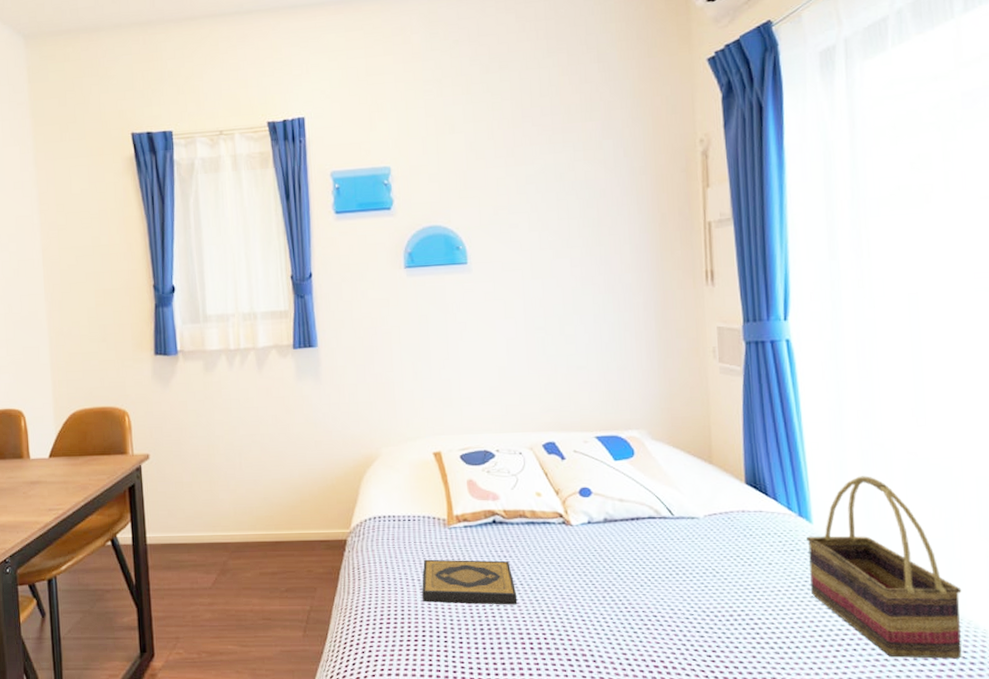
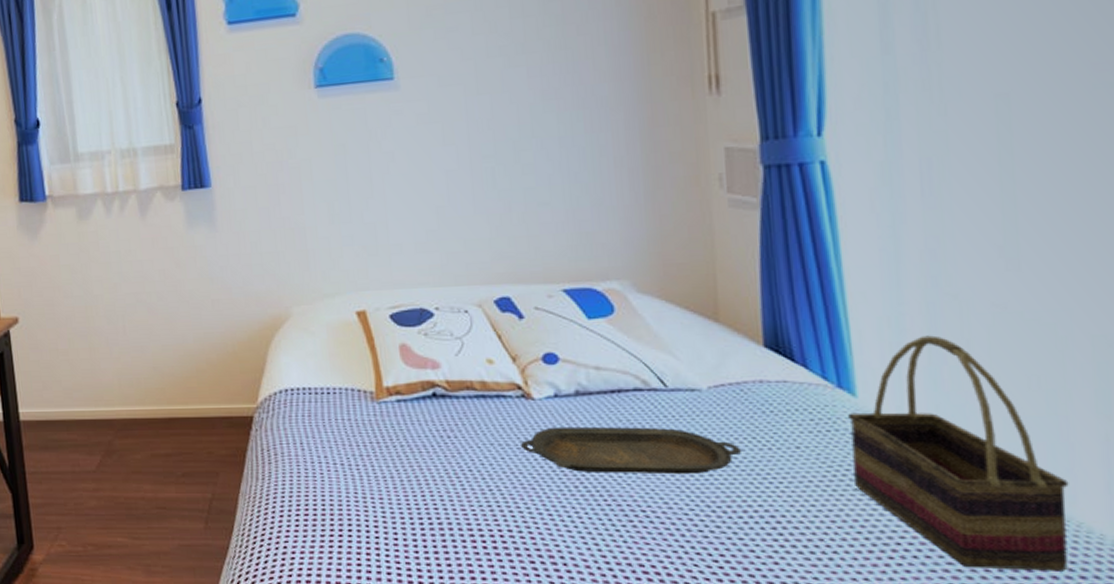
hardback book: present [422,559,518,605] -> none [346,439,466,495]
serving tray: none [562,547,729,586] -> present [521,426,742,475]

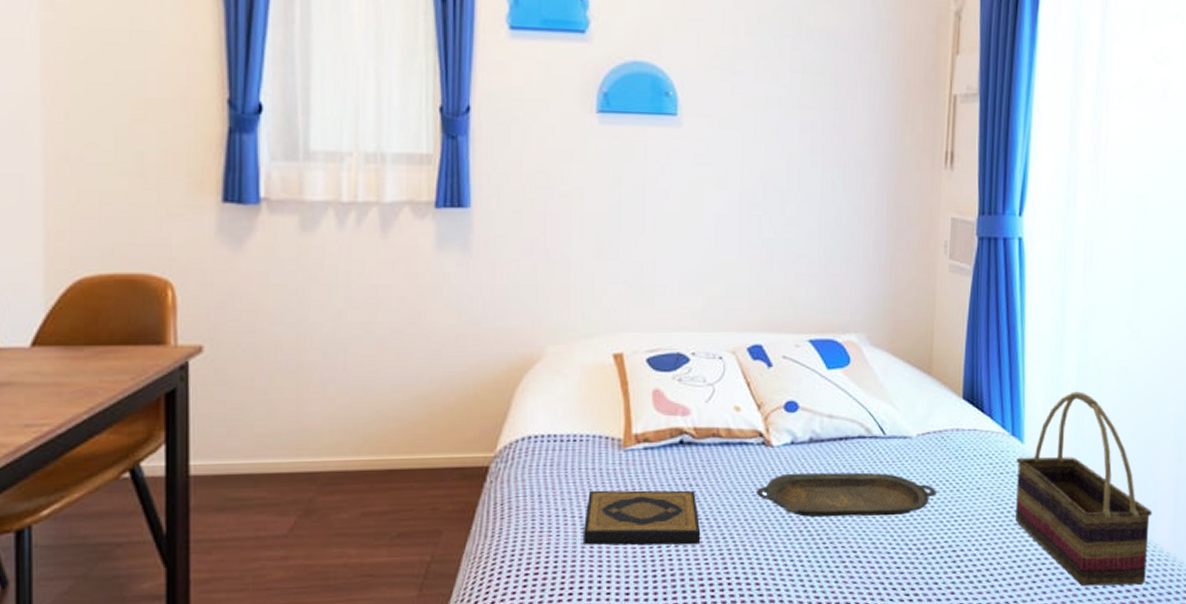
hardback book: none [346,439,466,495] -> present [584,490,701,546]

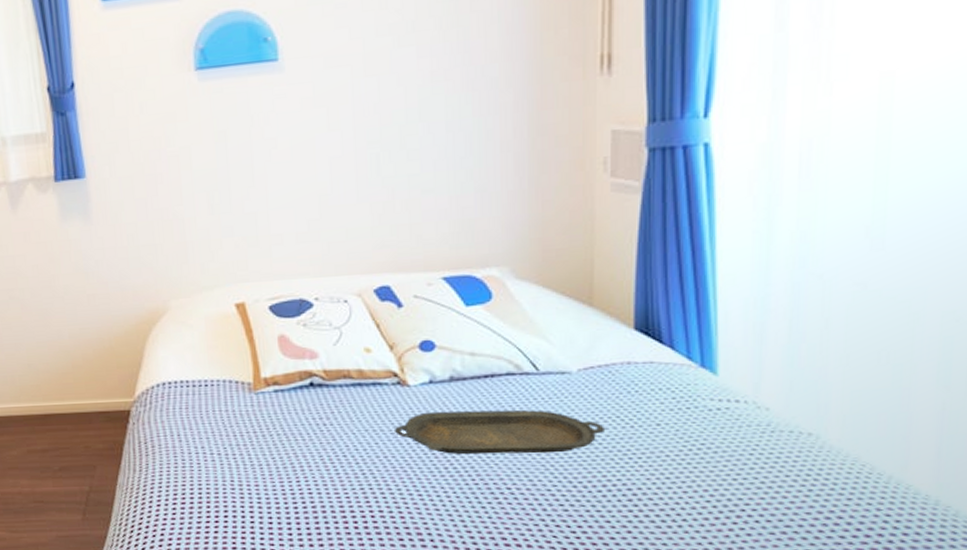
hardback book: present [584,490,701,546] -> none [223,429,340,480]
woven basket: present [1015,391,1152,586] -> none [708,315,904,530]

